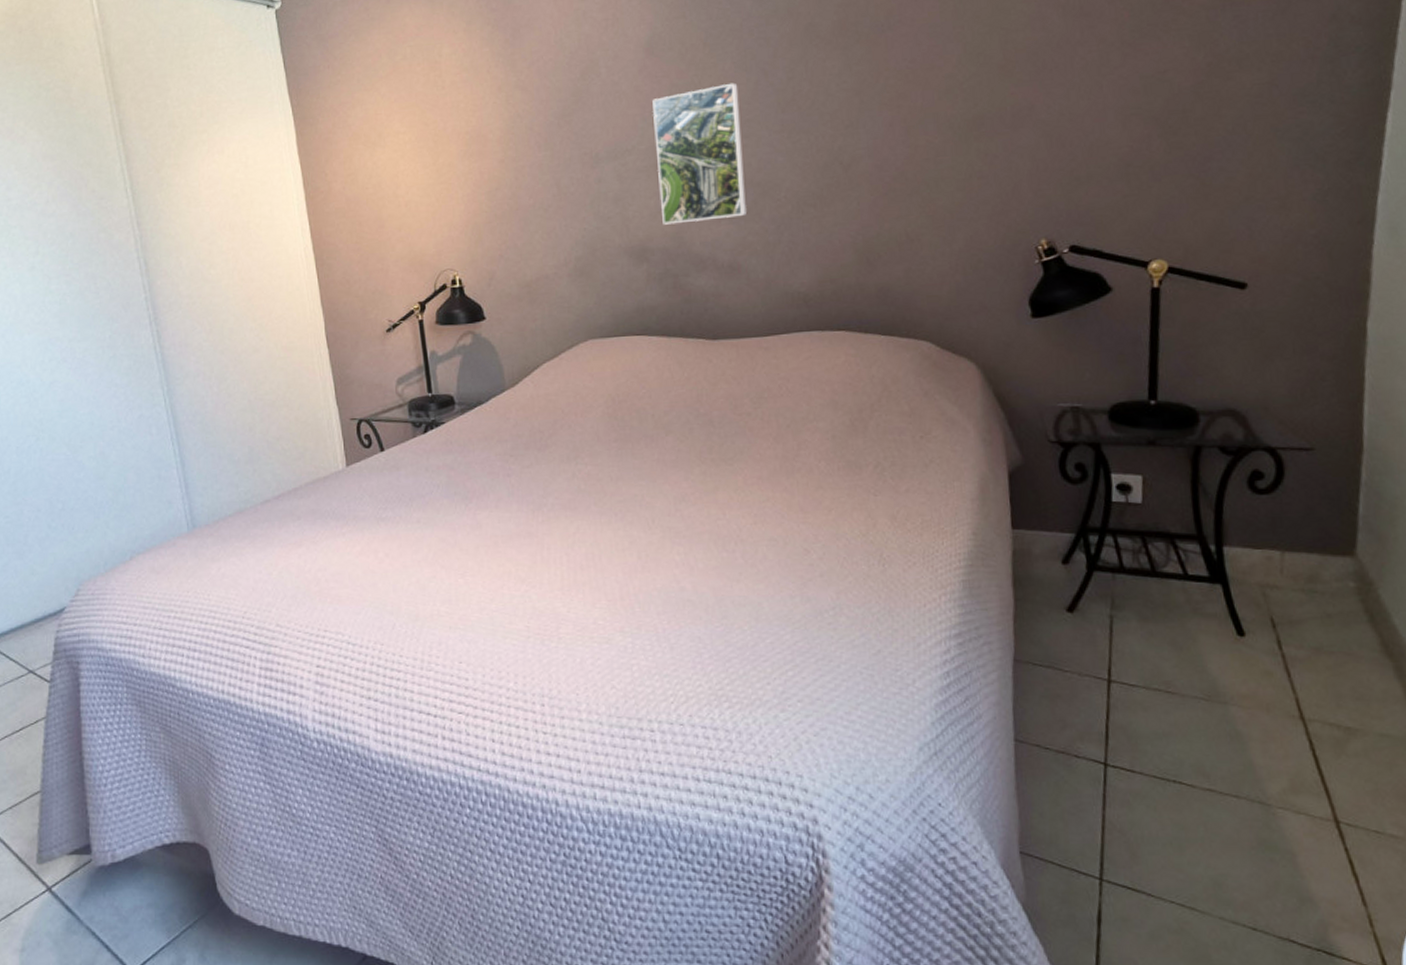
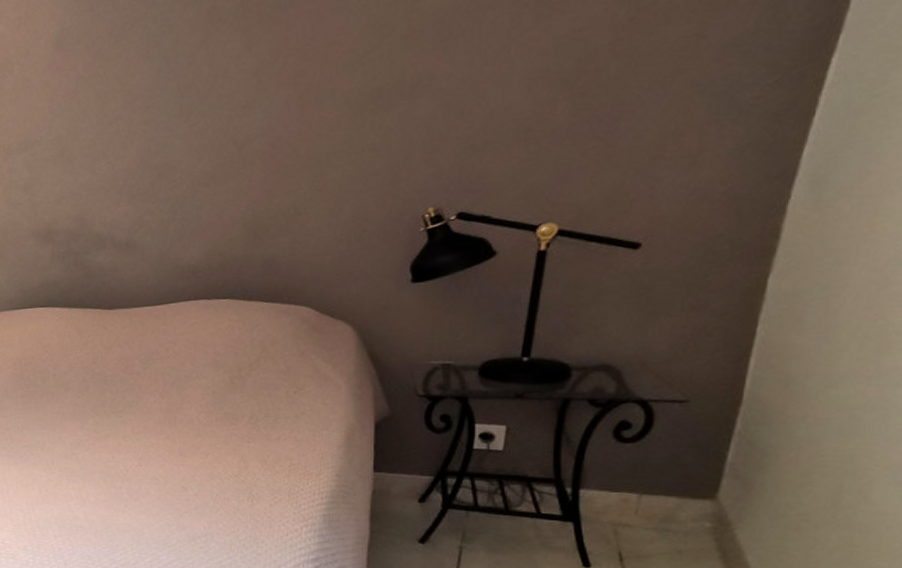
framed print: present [652,82,747,225] -> none [60,71,144,209]

